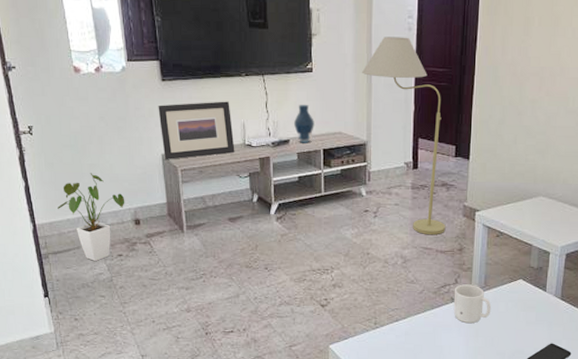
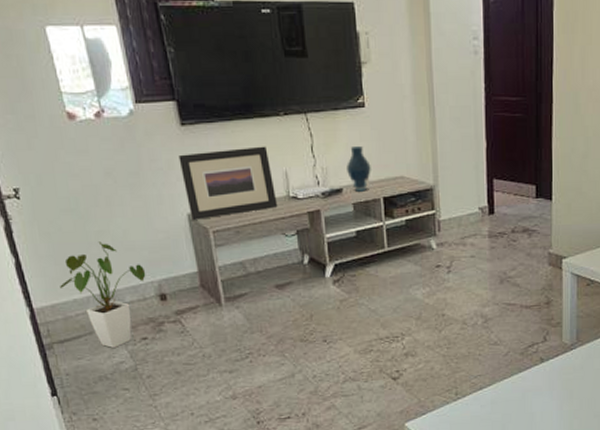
floor lamp: present [362,37,446,235] -> none [423,62,530,289]
mug: present [453,284,492,323] -> none [543,341,586,385]

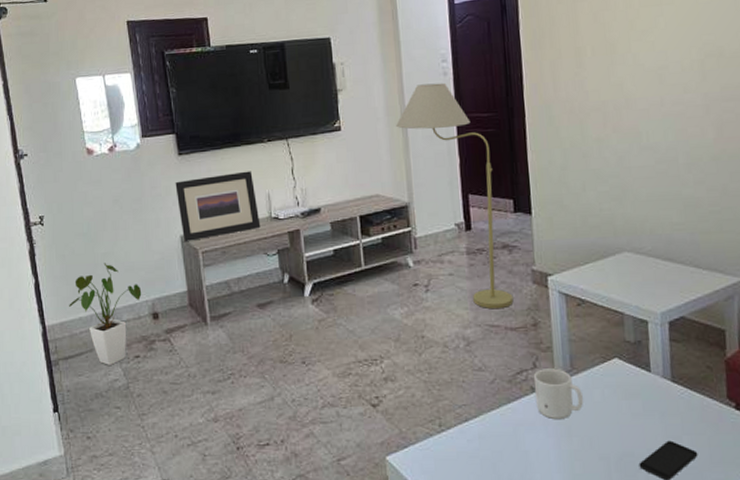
vase: present [347,146,371,192] -> none [324,167,348,211]
floor lamp: none [423,62,530,289] -> present [396,82,514,309]
mug: none [543,341,586,385] -> present [533,368,584,419]

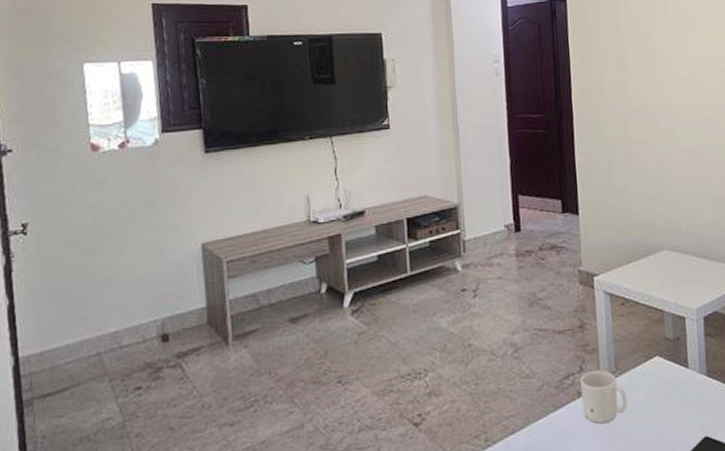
house plant: present [69,263,142,365] -> none [53,277,150,401]
picture frame: present [175,171,261,243] -> none [199,170,297,251]
floor lamp: present [396,82,514,309] -> none [447,83,561,313]

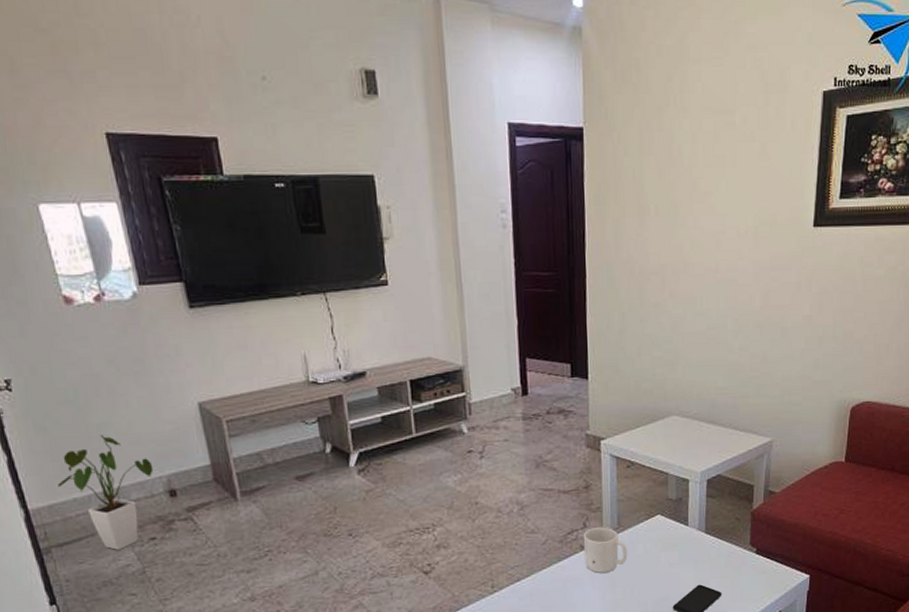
house plant: none [53,277,150,401] -> present [58,435,154,550]

